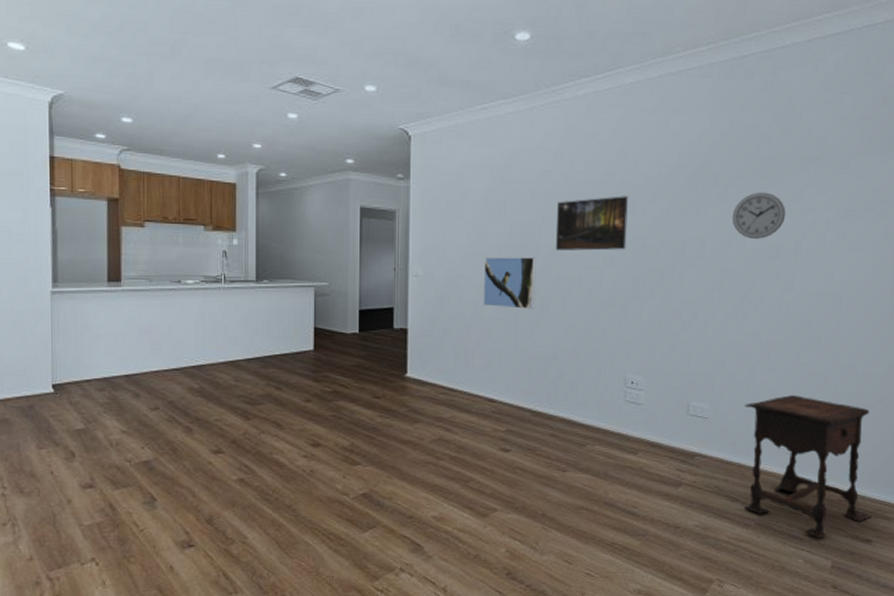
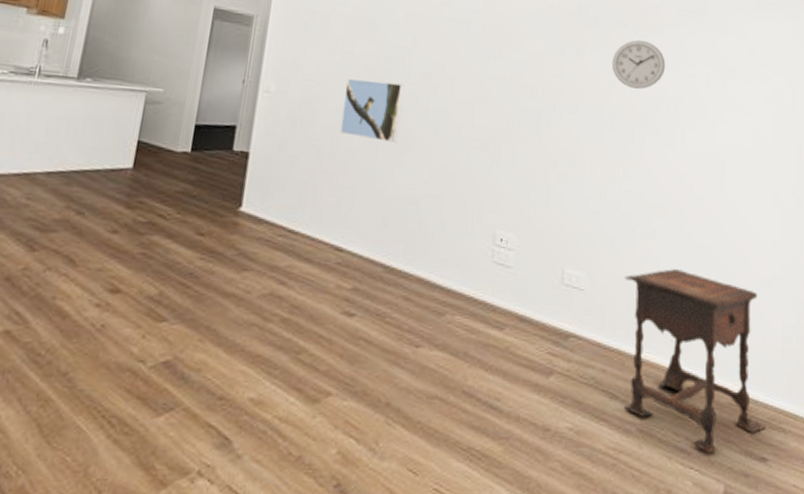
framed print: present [555,196,629,251] -> none [425,26,507,86]

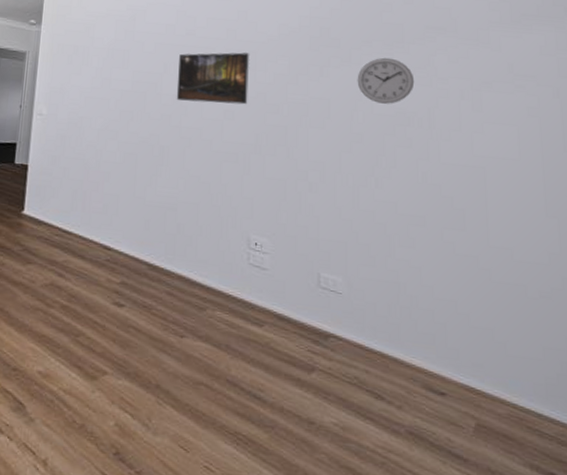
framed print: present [340,78,404,143] -> none [103,101,157,156]
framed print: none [425,26,507,86] -> present [176,52,250,105]
side table: present [623,269,766,454] -> none [383,277,553,463]

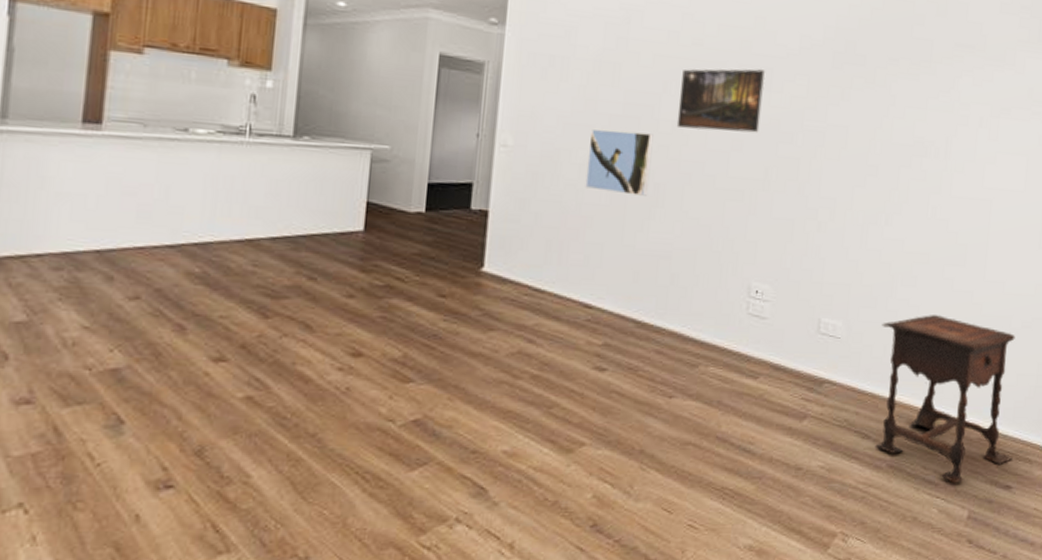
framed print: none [103,101,157,156] -> present [585,129,654,196]
wall clock: present [357,57,415,104] -> none [878,78,937,133]
side table: none [383,277,553,463] -> present [875,315,1015,484]

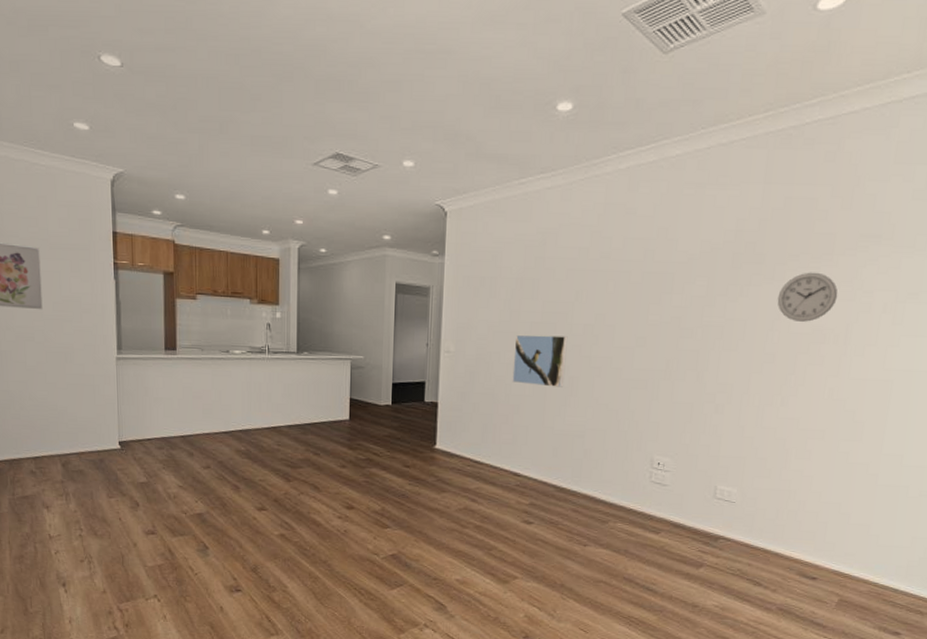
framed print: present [676,69,765,133] -> none [587,275,667,331]
side table: present [875,315,1015,484] -> none [765,484,912,628]
wall clock: none [878,78,937,133] -> present [777,272,838,322]

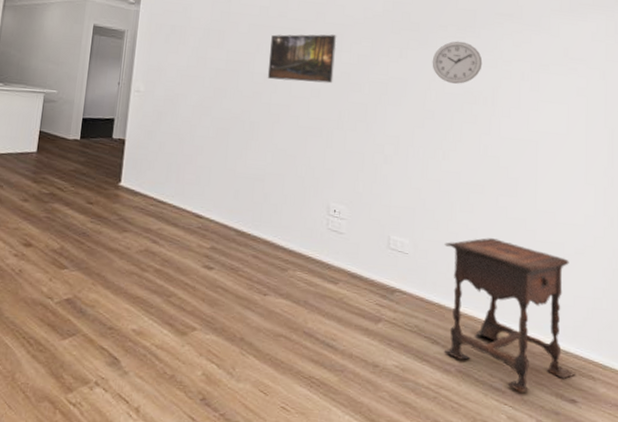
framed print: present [512,334,568,387] -> none [197,79,249,131]
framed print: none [587,275,667,331] -> present [267,34,337,84]
side table: none [765,484,912,628] -> present [443,238,576,394]

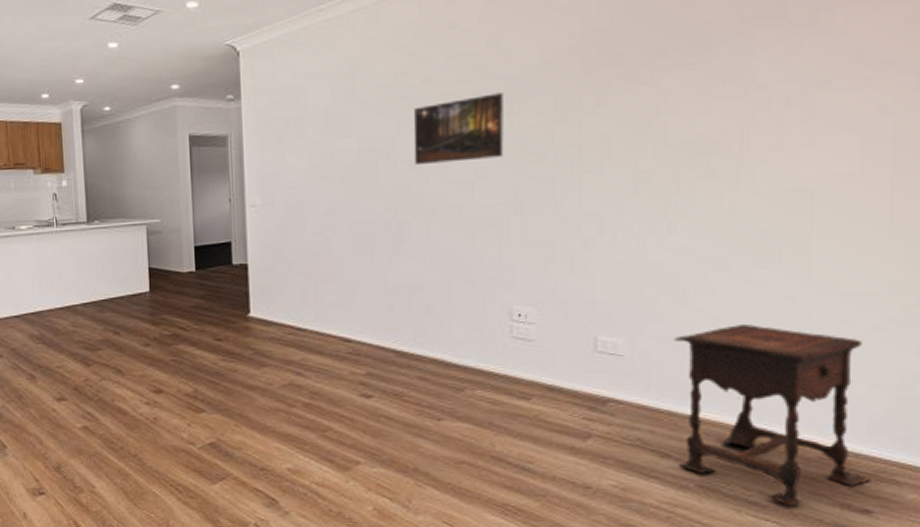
wall clock: present [432,41,483,84] -> none [645,69,724,130]

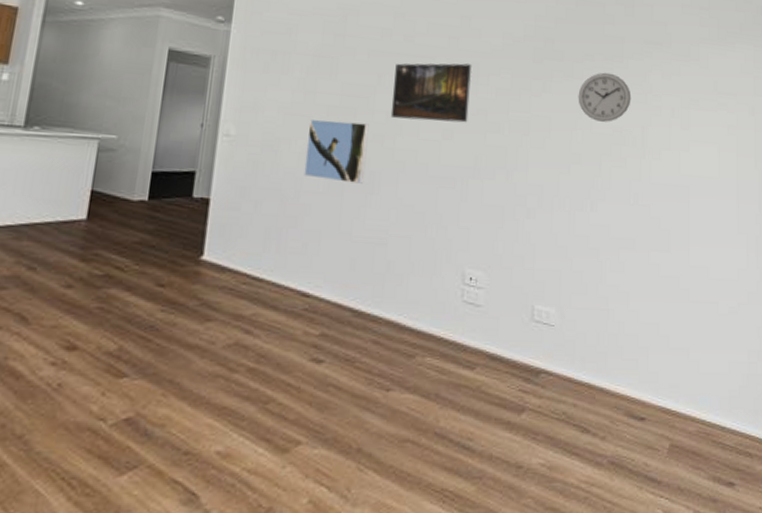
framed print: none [330,175,393,235] -> present [304,119,369,184]
wall clock: none [645,69,724,130] -> present [578,72,631,122]
side table: present [674,324,871,507] -> none [594,301,733,482]

